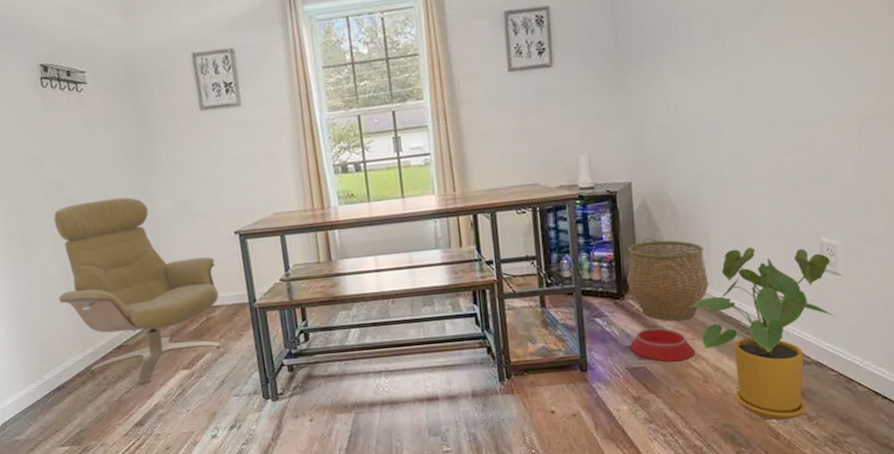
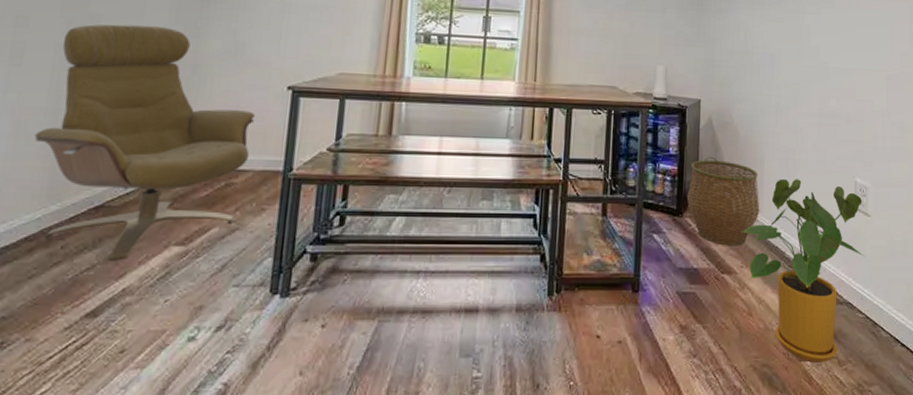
pet bowl: present [630,327,695,362] -> none [683,250,743,290]

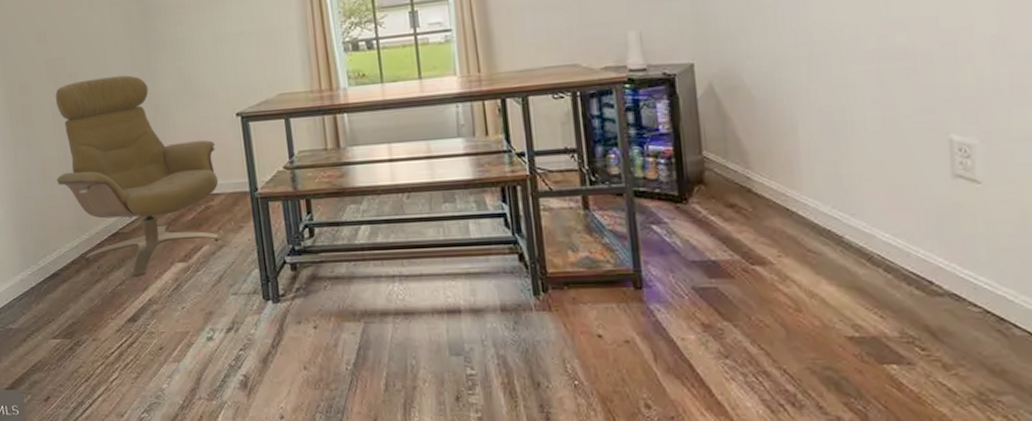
basket: present [686,156,760,246] -> none [690,129,799,233]
house plant: present [741,178,866,363] -> none [772,145,978,366]

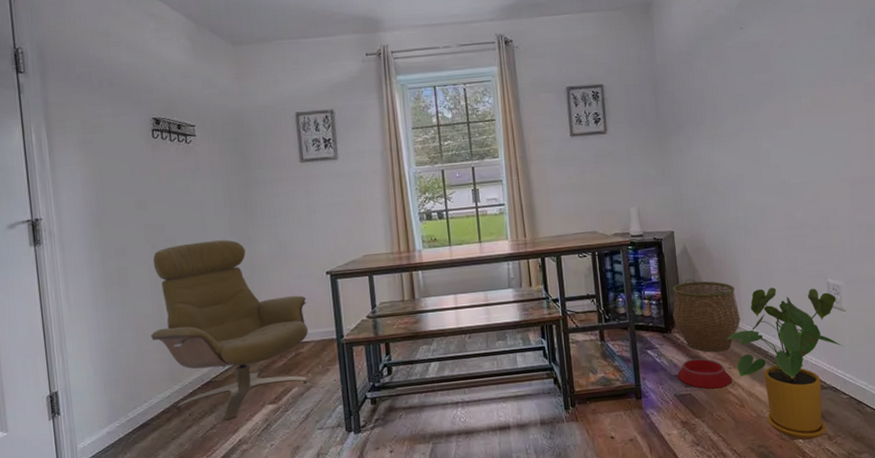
basket: none [690,129,799,233] -> present [672,278,741,352]
pet bowl: none [697,239,783,283] -> present [677,358,732,389]
house plant: none [772,145,978,366] -> present [725,287,845,440]

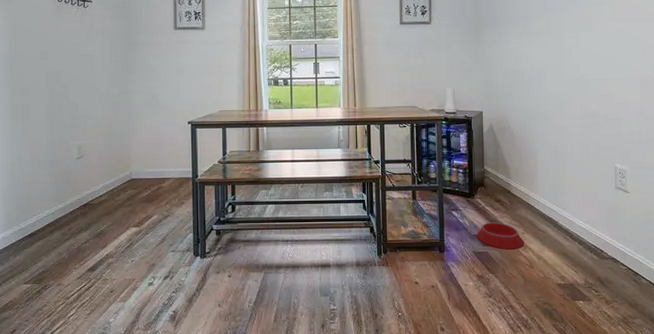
chair: present [150,239,309,421] -> none [42,89,170,237]
basket: present [672,278,741,352] -> none [476,153,536,218]
house plant: present [725,287,845,440] -> none [521,167,627,302]

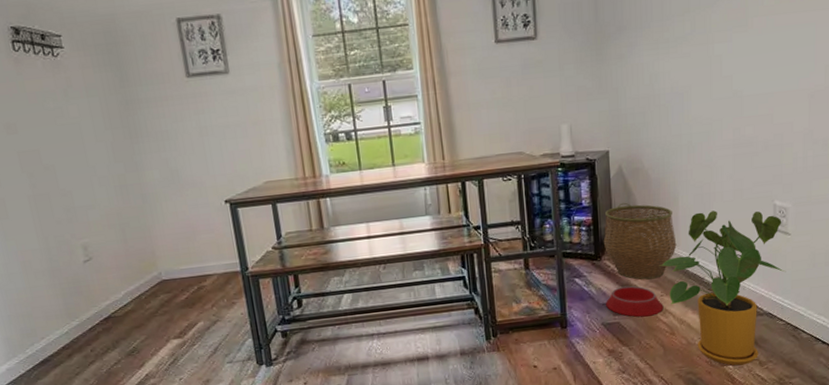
basket: none [476,153,536,218] -> present [603,202,677,280]
house plant: none [521,167,627,302] -> present [659,210,786,366]

